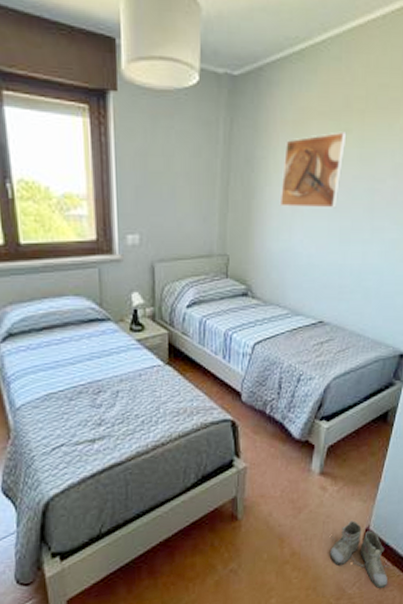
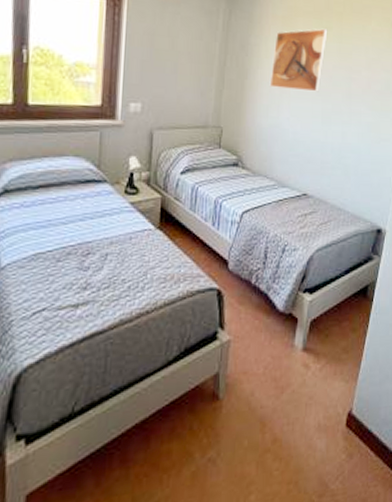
boots: present [329,520,389,588] -> none [311,403,372,483]

